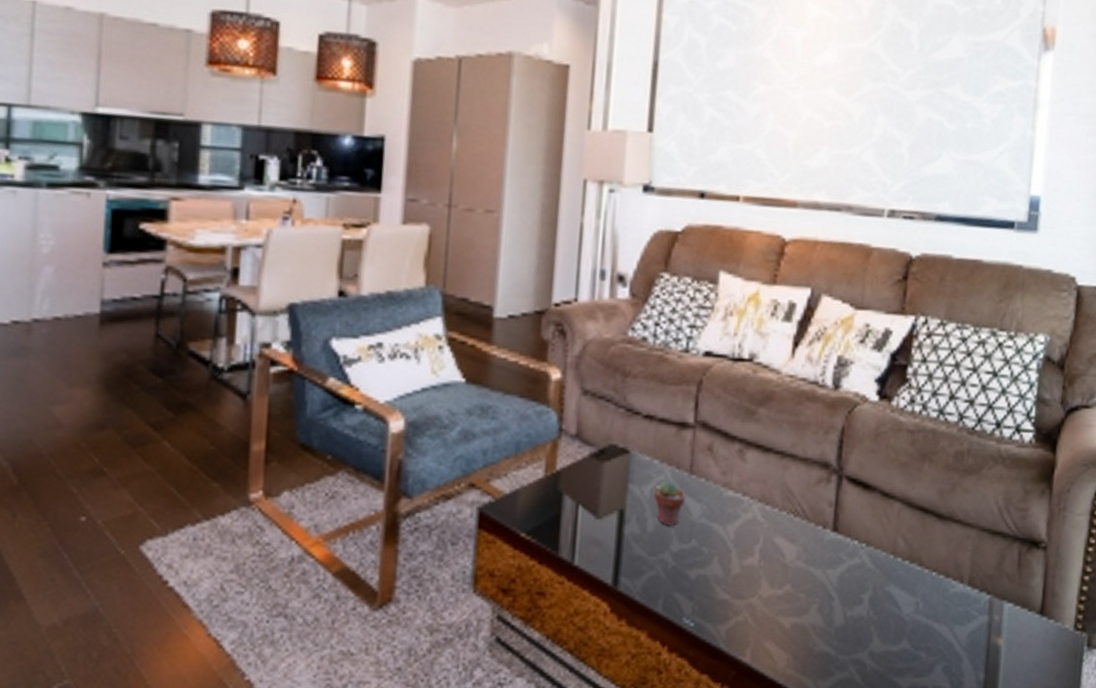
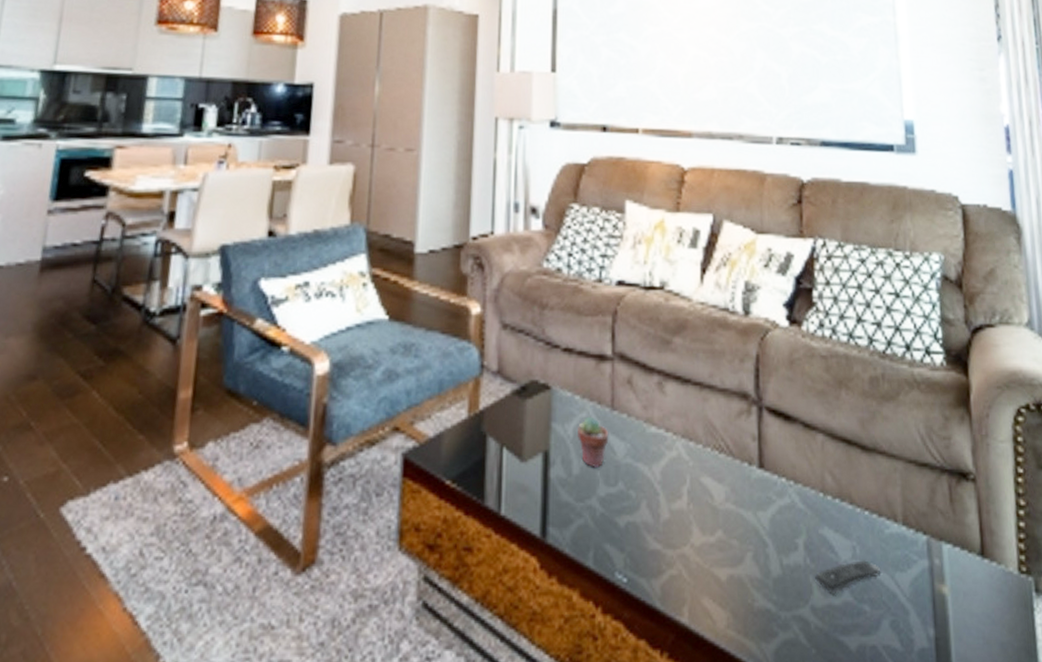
remote control: none [876,614,940,643] -> present [815,560,880,595]

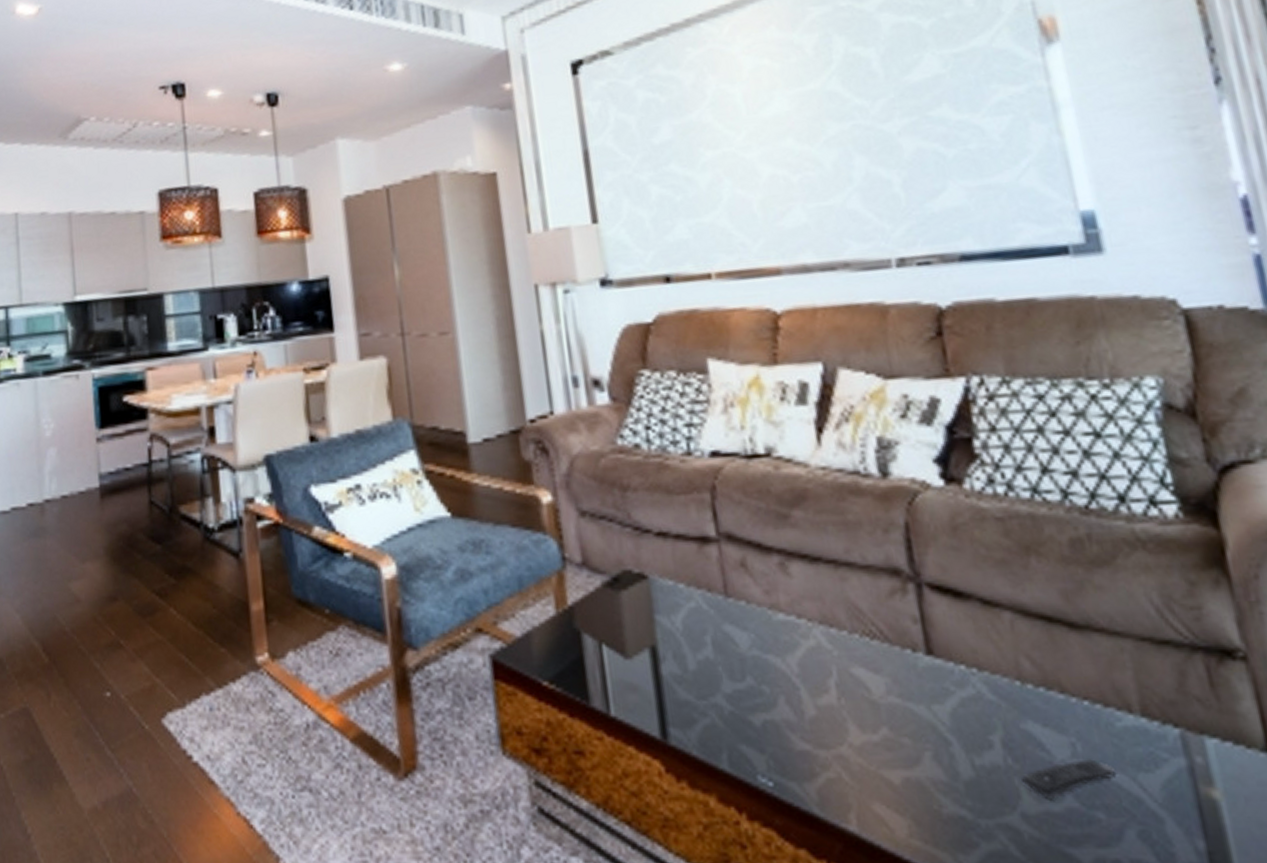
potted succulent: present [578,416,609,469] -> none [687,605,728,663]

